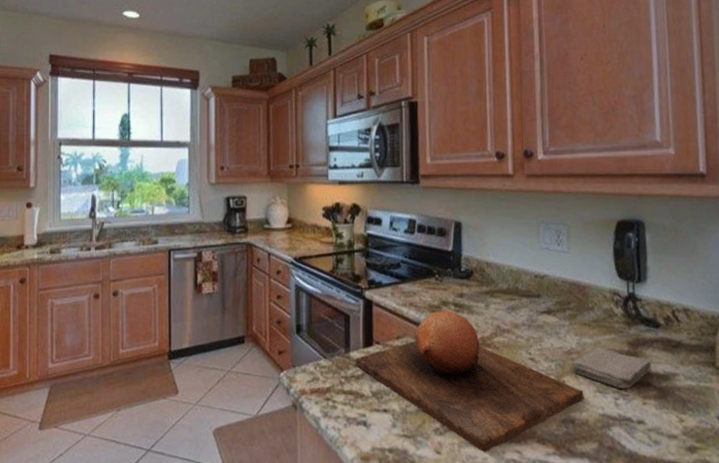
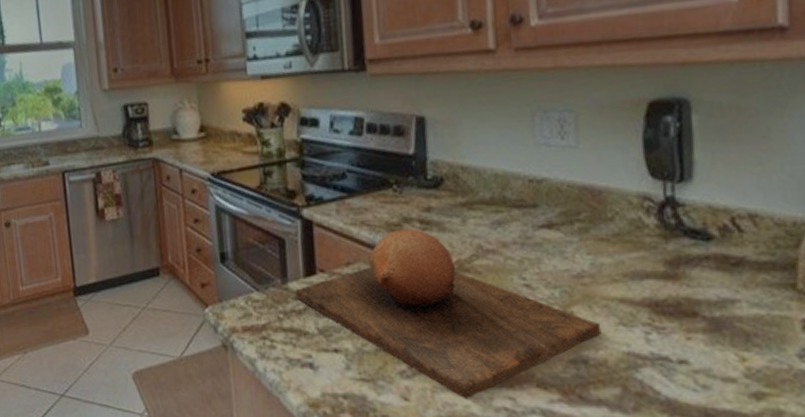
washcloth: present [572,347,651,390] -> none [583,268,699,321]

